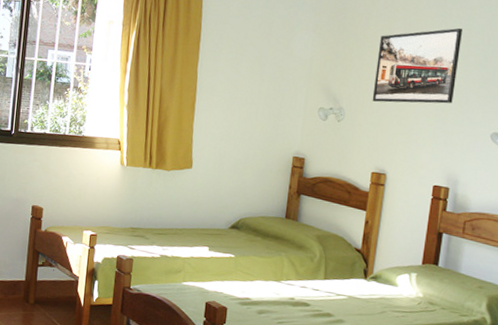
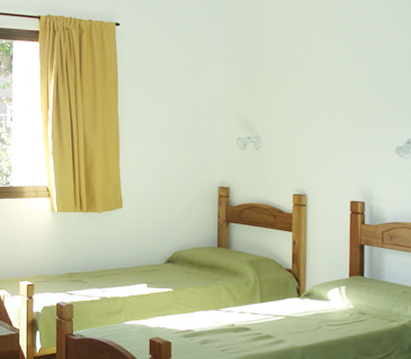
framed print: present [372,27,462,104] -> none [285,53,359,127]

